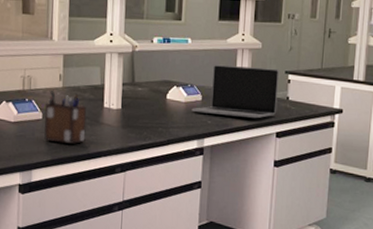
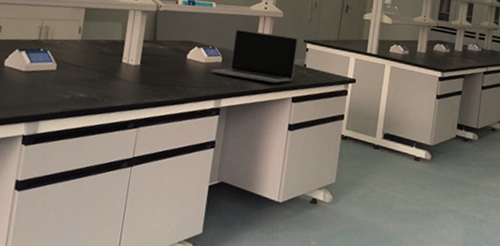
desk organizer: present [43,89,87,144] -> none [56,41,105,97]

